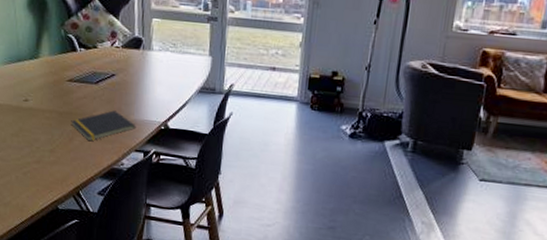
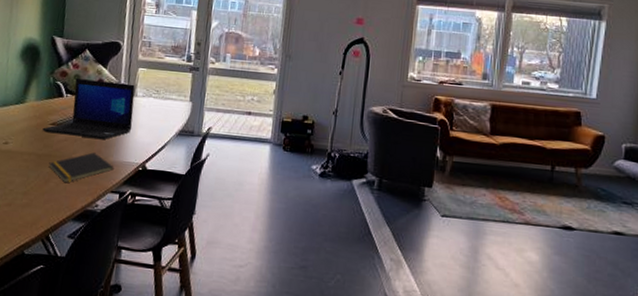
laptop: none [60,31,151,98] -> present [42,78,135,140]

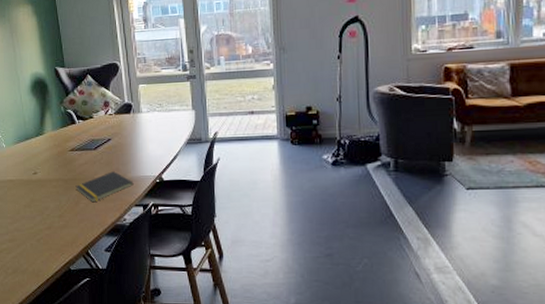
laptop: present [42,78,135,140] -> none [63,101,143,159]

